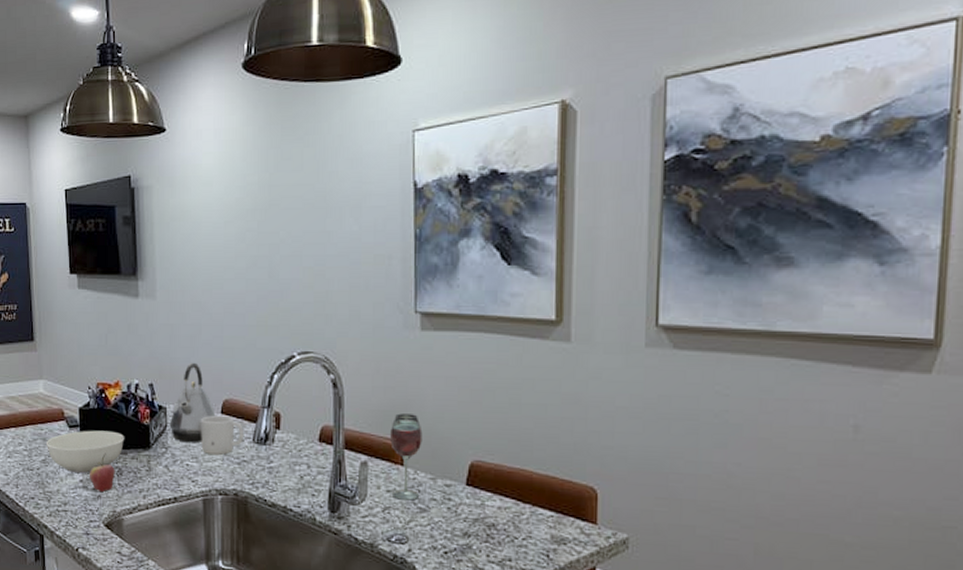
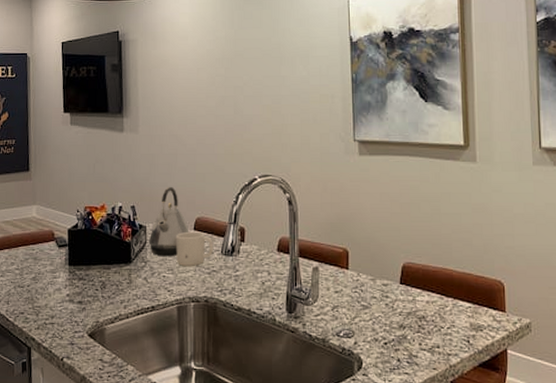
bowl: present [45,430,125,474] -> none [36,249,109,289]
fruit: present [90,452,115,493] -> none [76,268,99,305]
wineglass: present [390,413,423,501] -> none [337,225,363,299]

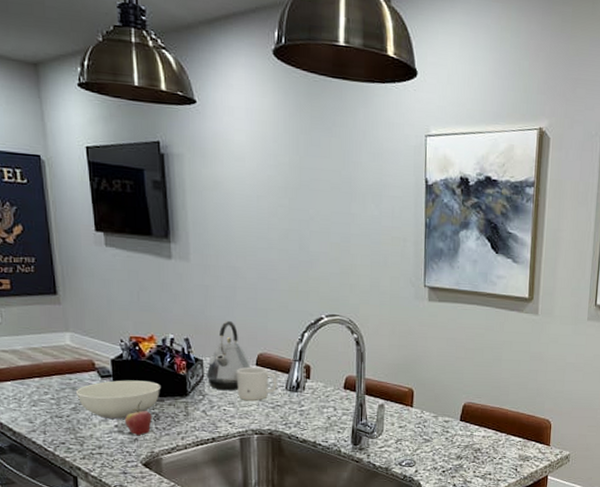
bowl: none [36,249,109,289] -> present [75,380,161,420]
fruit: none [76,268,99,305] -> present [125,400,152,436]

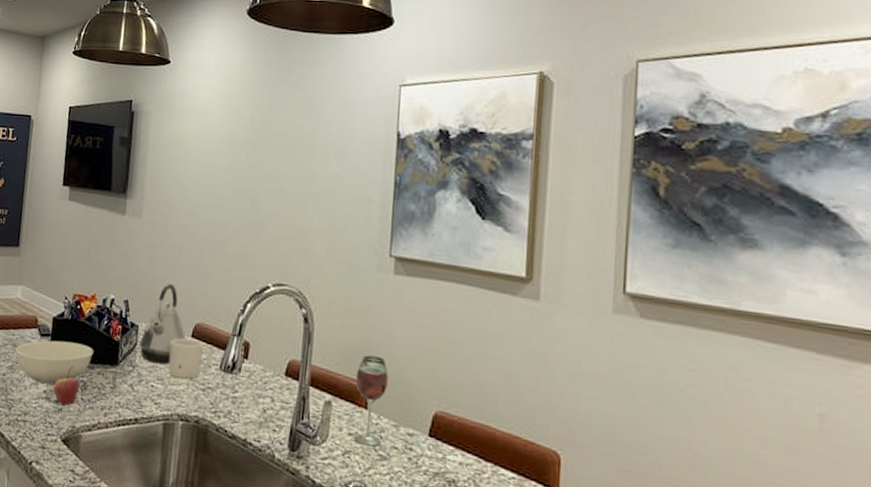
wineglass: none [403,366,428,434] -> present [354,355,389,447]

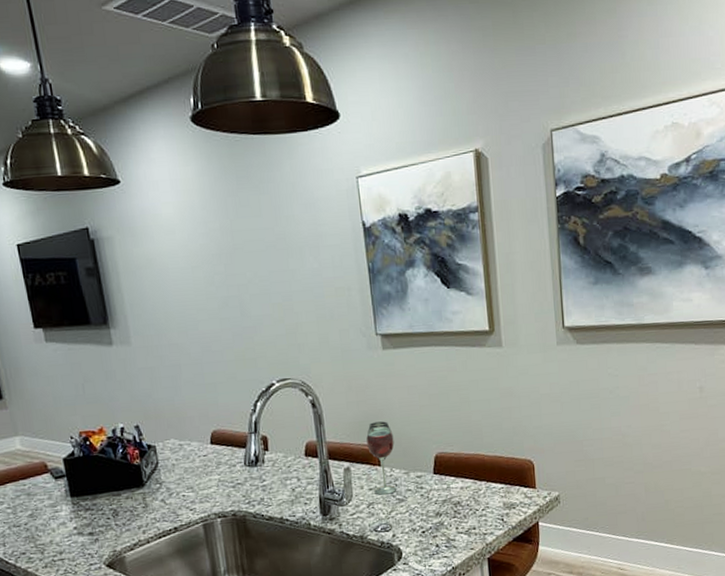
bowl: present [15,340,94,384] -> none [30,475,117,522]
fruit: present [54,365,80,406] -> none [83,497,111,536]
kettle: present [139,282,187,364] -> none [160,400,206,476]
mug: present [168,338,213,379] -> none [191,445,236,483]

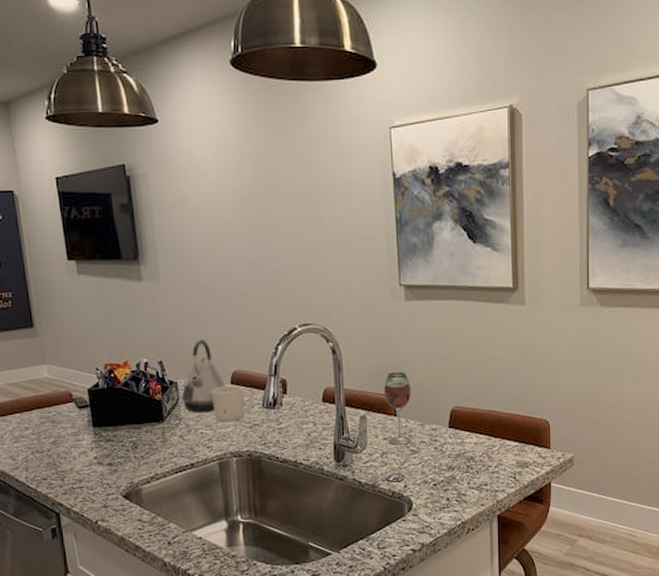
kettle: none [160,400,206,476] -> present [181,339,226,413]
mug: none [191,445,236,483] -> present [211,385,254,421]

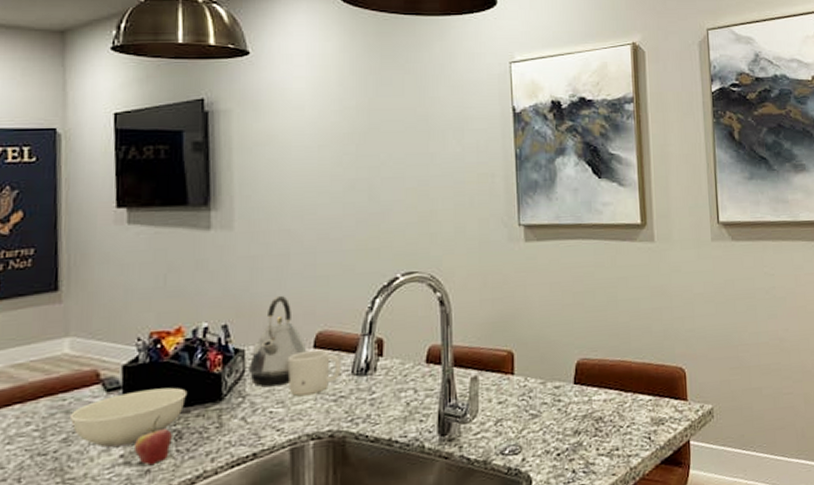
bowl: none [54,408,138,451] -> present [69,387,188,448]
fruit: none [104,429,130,467] -> present [135,415,172,466]
wineglass: present [384,372,412,445] -> none [500,322,531,410]

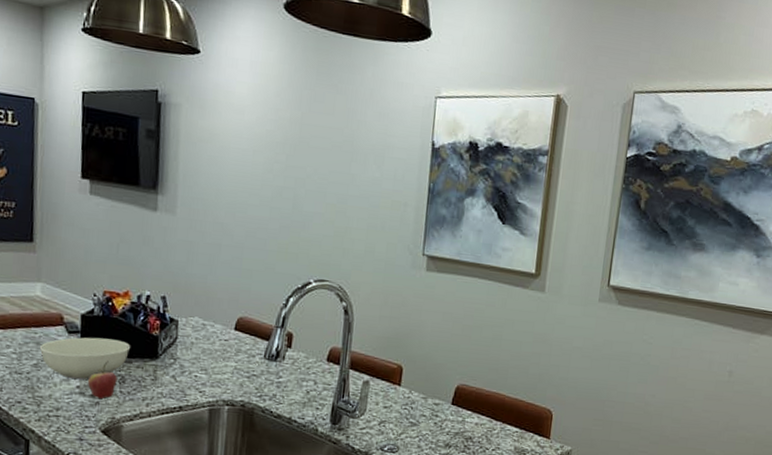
kettle: present [248,295,307,387] -> none [180,279,229,356]
mug: present [287,349,342,396] -> none [211,331,257,368]

